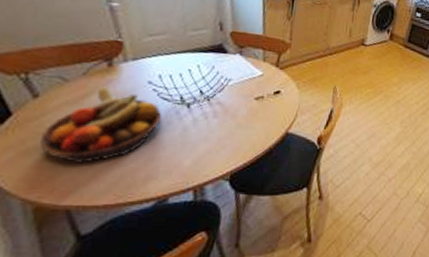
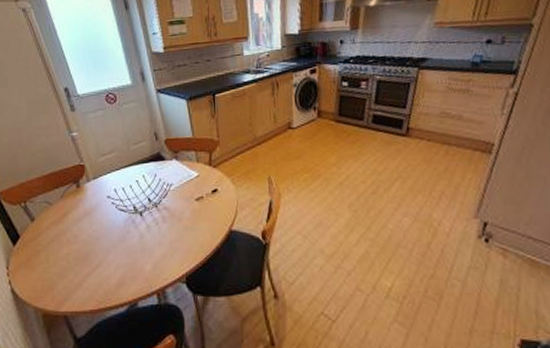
fruit bowl: present [39,86,162,163] -> none [39,205,122,274]

